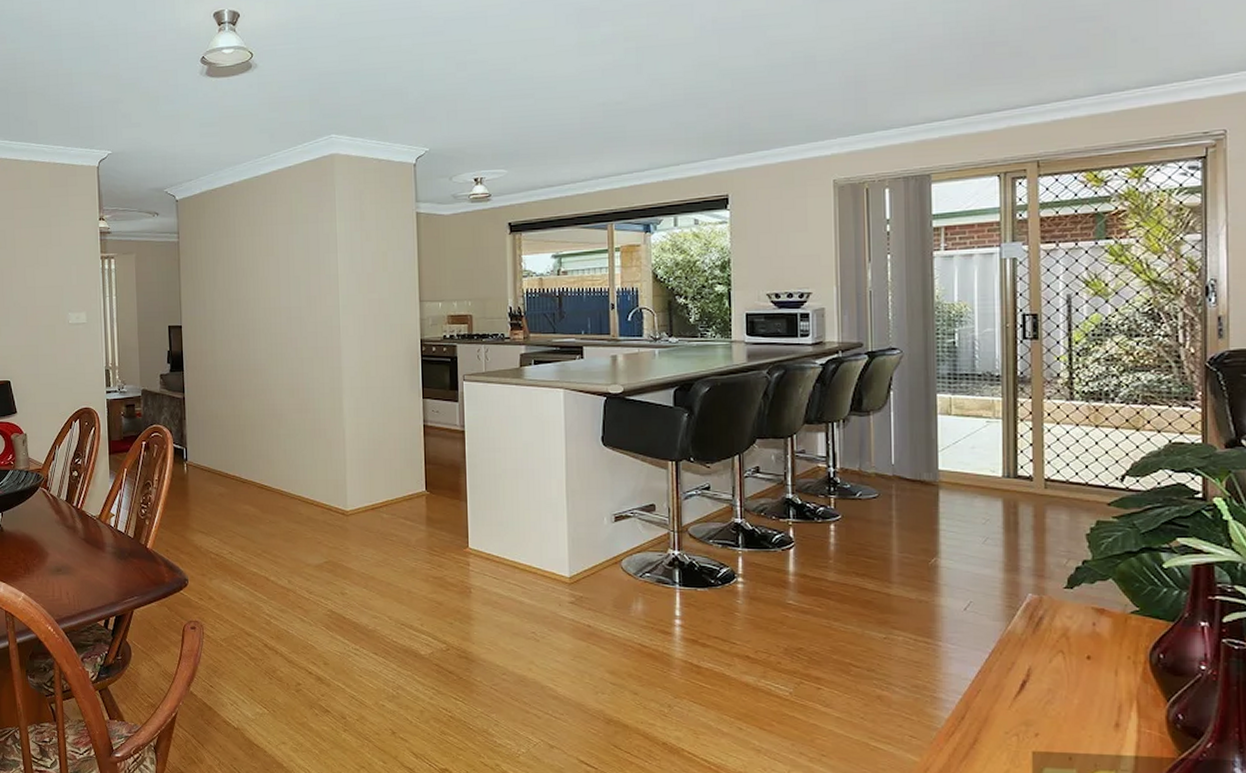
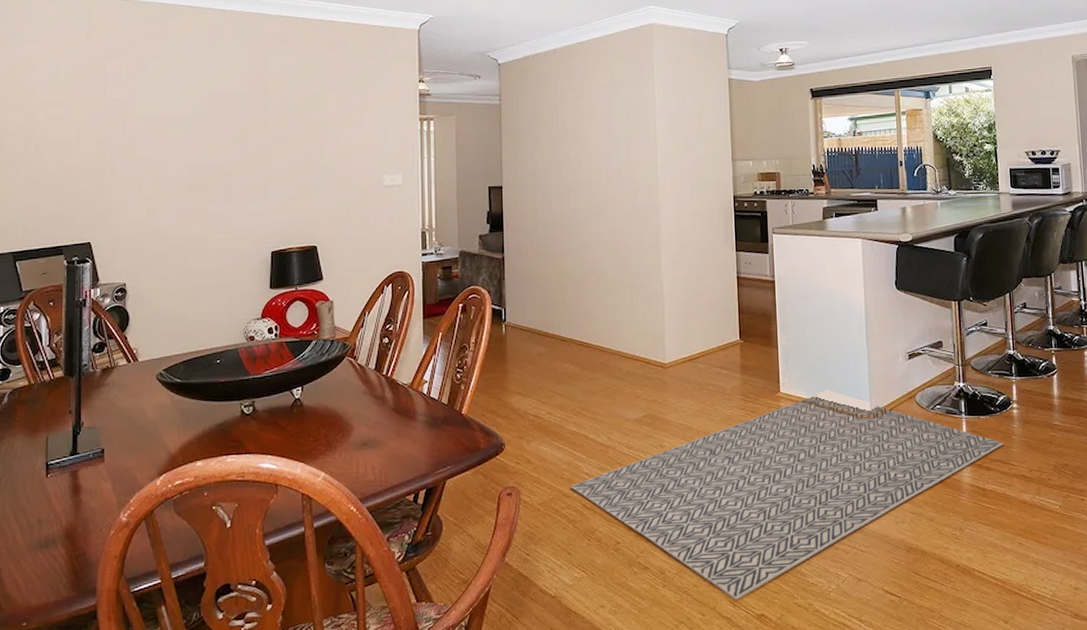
rug: none [252,553,725,752] -> present [571,394,1004,600]

